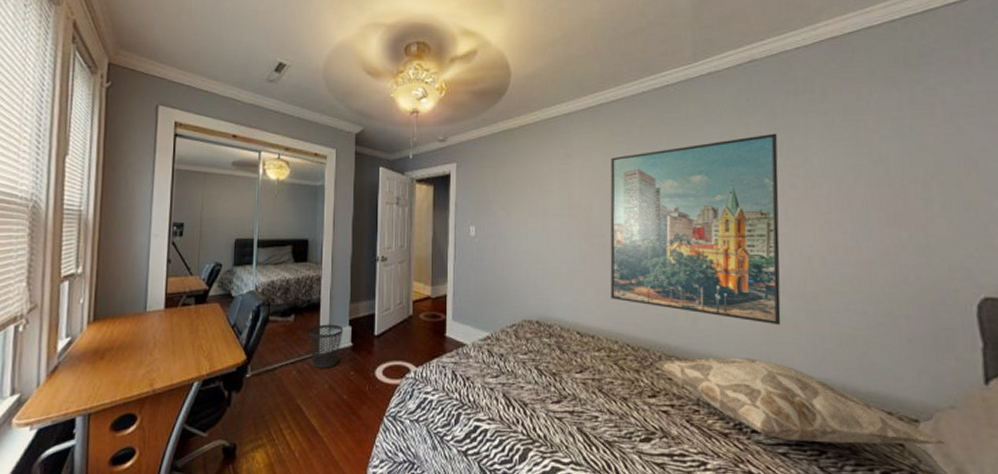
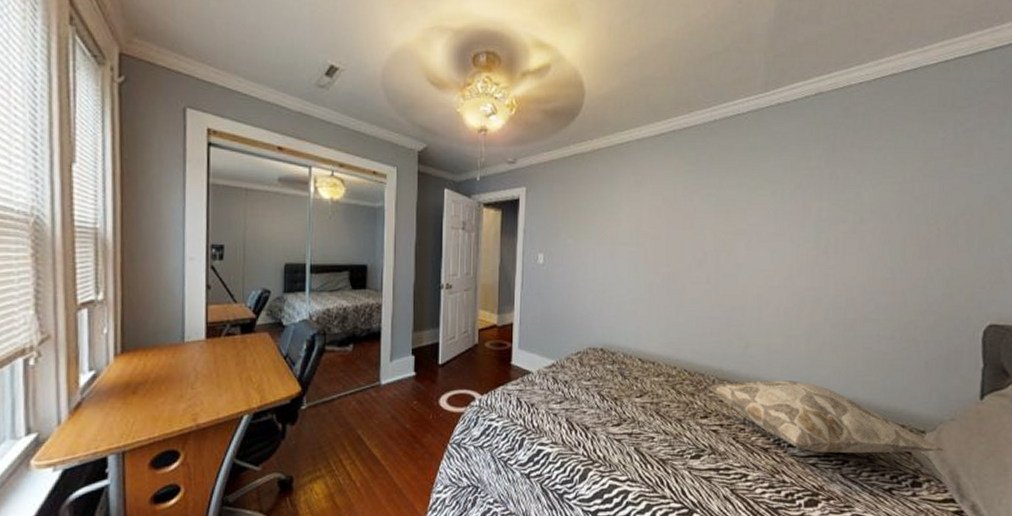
wastebasket: present [308,324,344,369] -> none [368,353,406,398]
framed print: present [610,133,781,326] -> none [672,167,834,351]

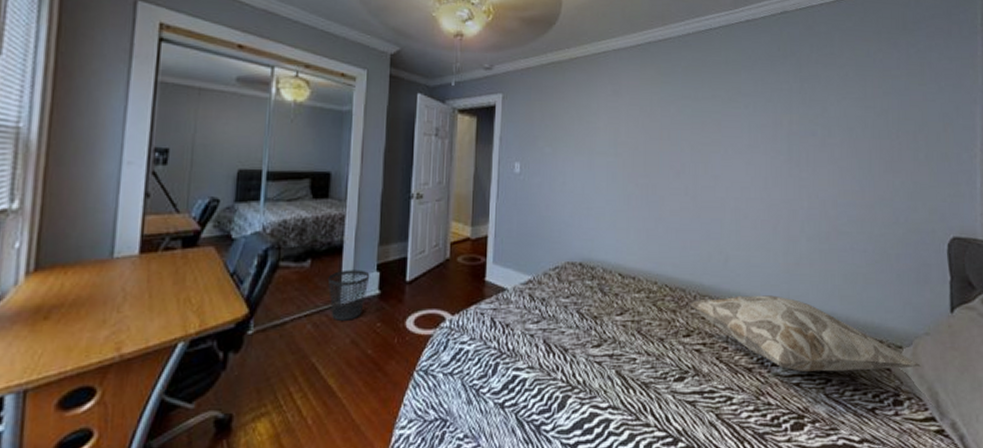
wastebasket: none [368,353,406,398] -> present [327,270,370,321]

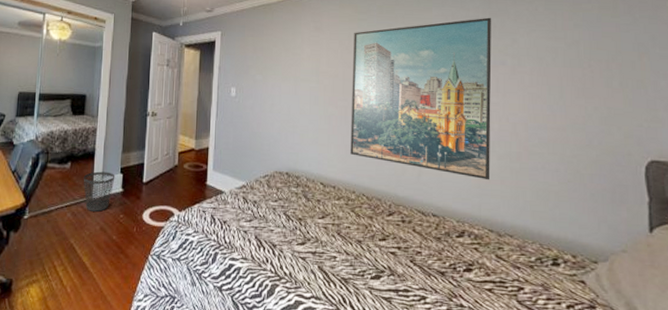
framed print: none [652,82,802,264] -> present [350,17,492,181]
decorative pillow: present [688,295,921,372] -> none [383,206,618,283]

